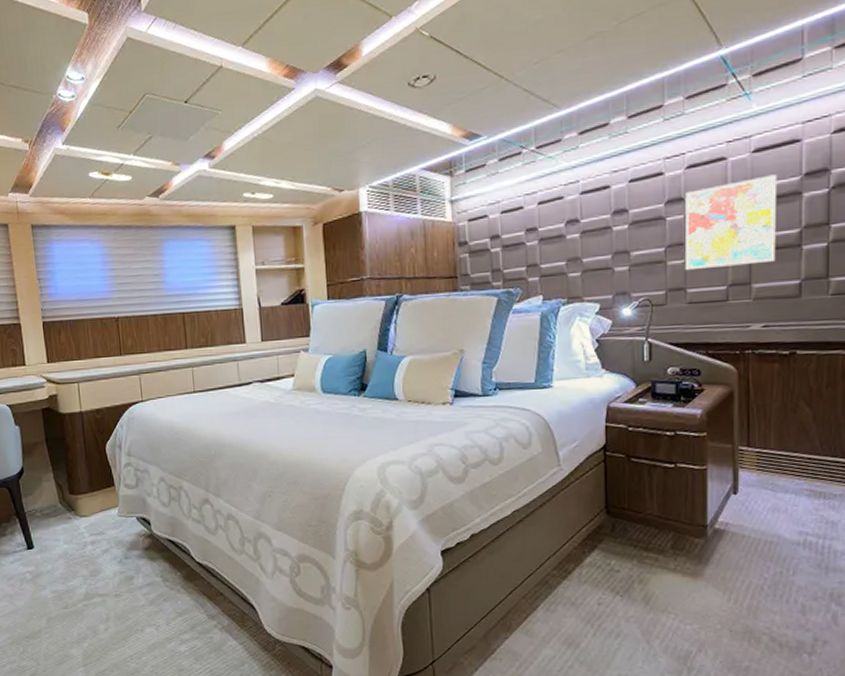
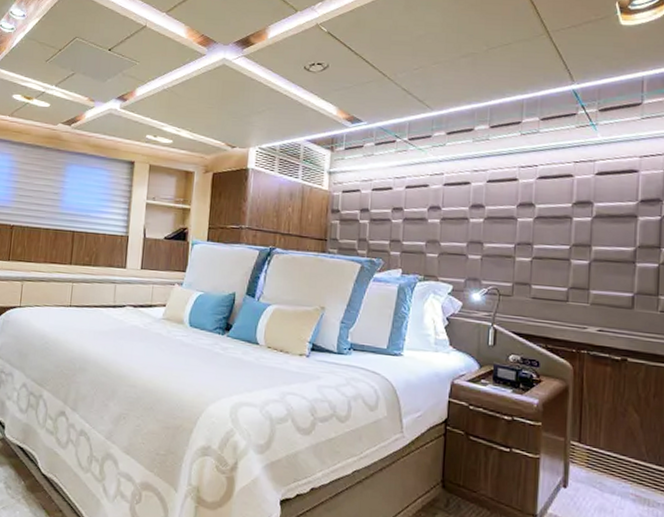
wall art: present [684,174,778,271] -> none [531,196,617,273]

